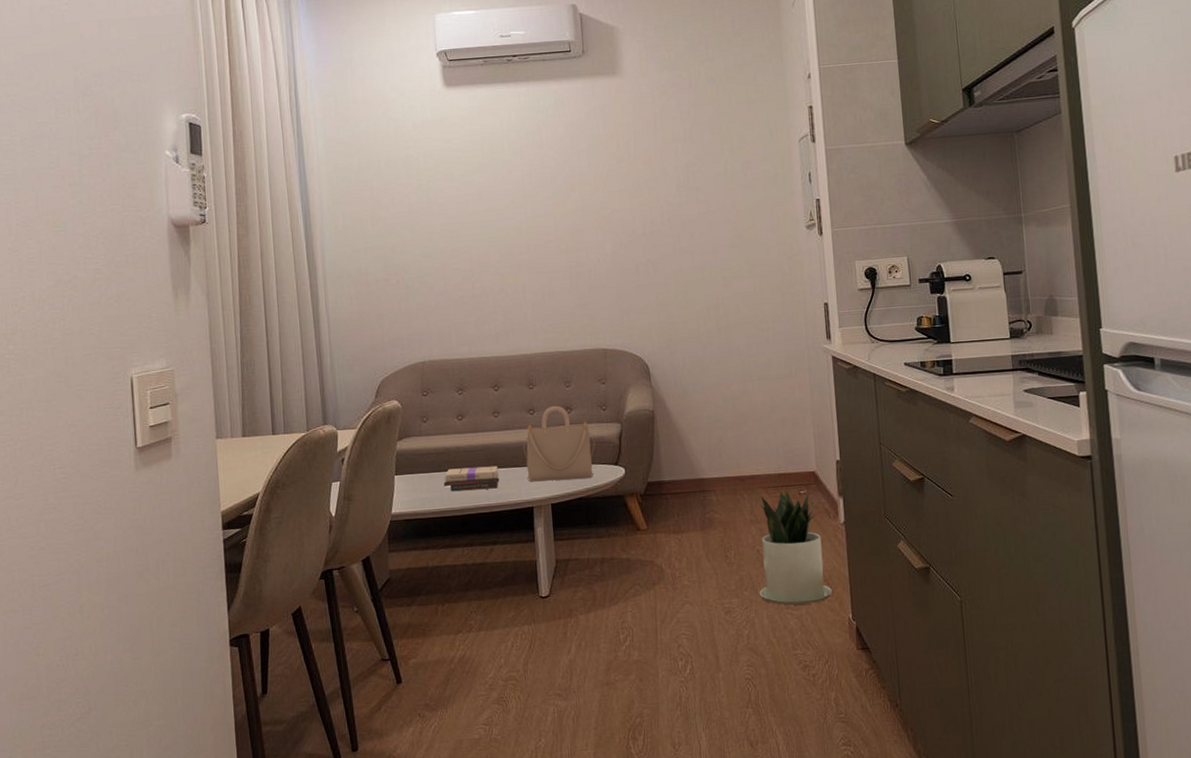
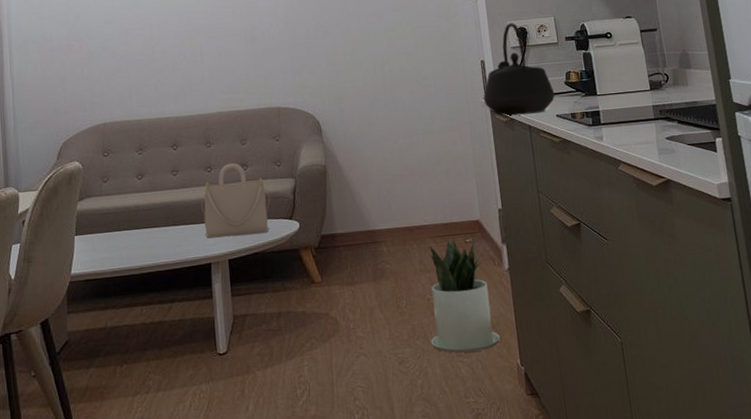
books: present [443,465,500,492] -> none [123,223,178,251]
kettle: none [825,262,904,363] -> present [483,23,555,116]

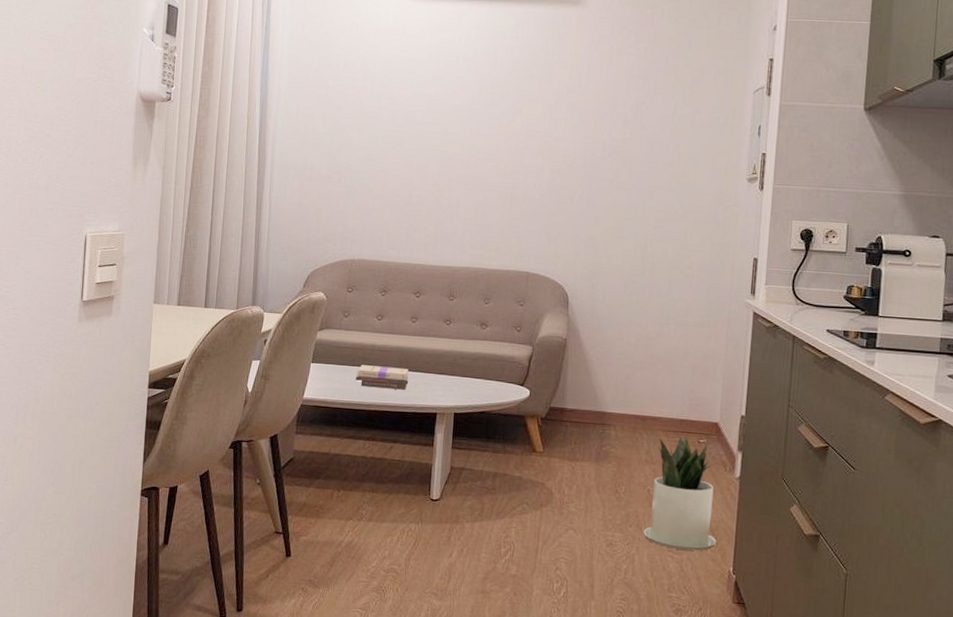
books: none [123,223,178,251] -> present [355,365,409,390]
handbag: present [200,162,271,239] -> none [435,319,505,394]
kettle: present [483,23,555,116] -> none [748,223,830,324]

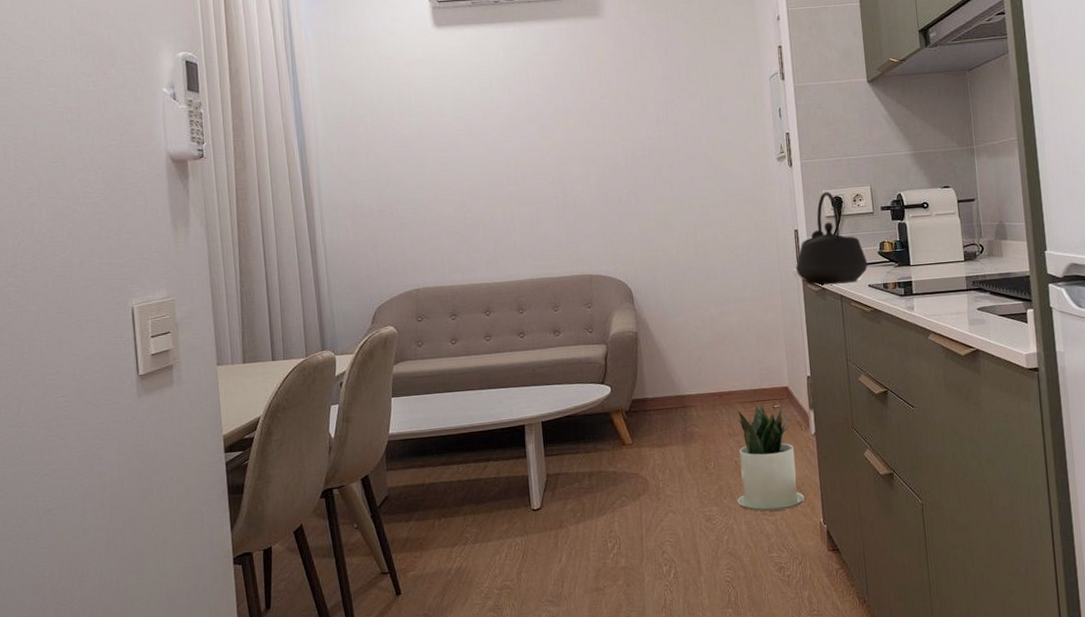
books: present [355,365,409,390] -> none [438,386,493,412]
kettle: none [748,223,830,324] -> present [795,192,868,285]

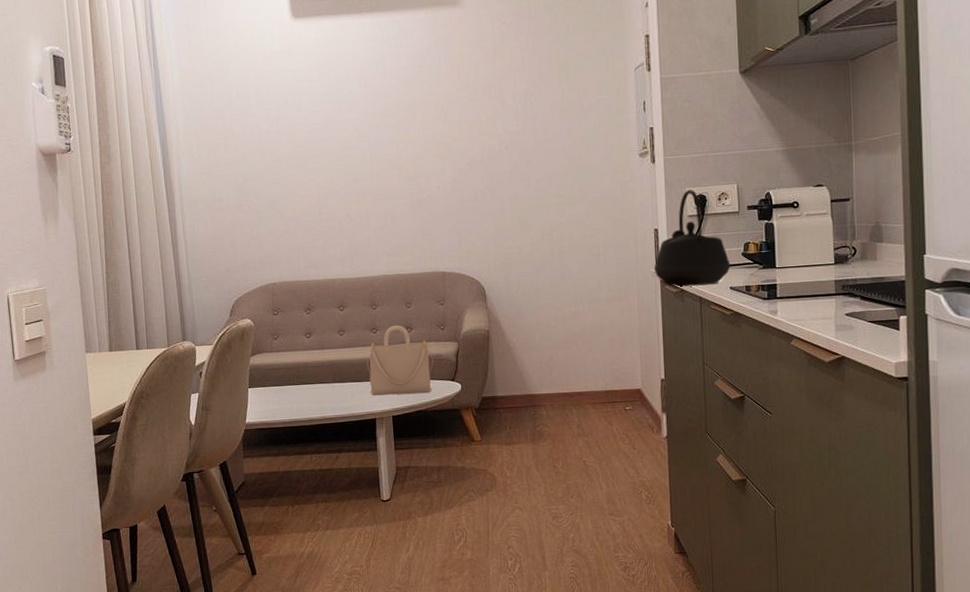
handbag: none [514,329,583,402] -> present [366,325,434,396]
planter: present [737,404,804,512] -> none [584,405,653,512]

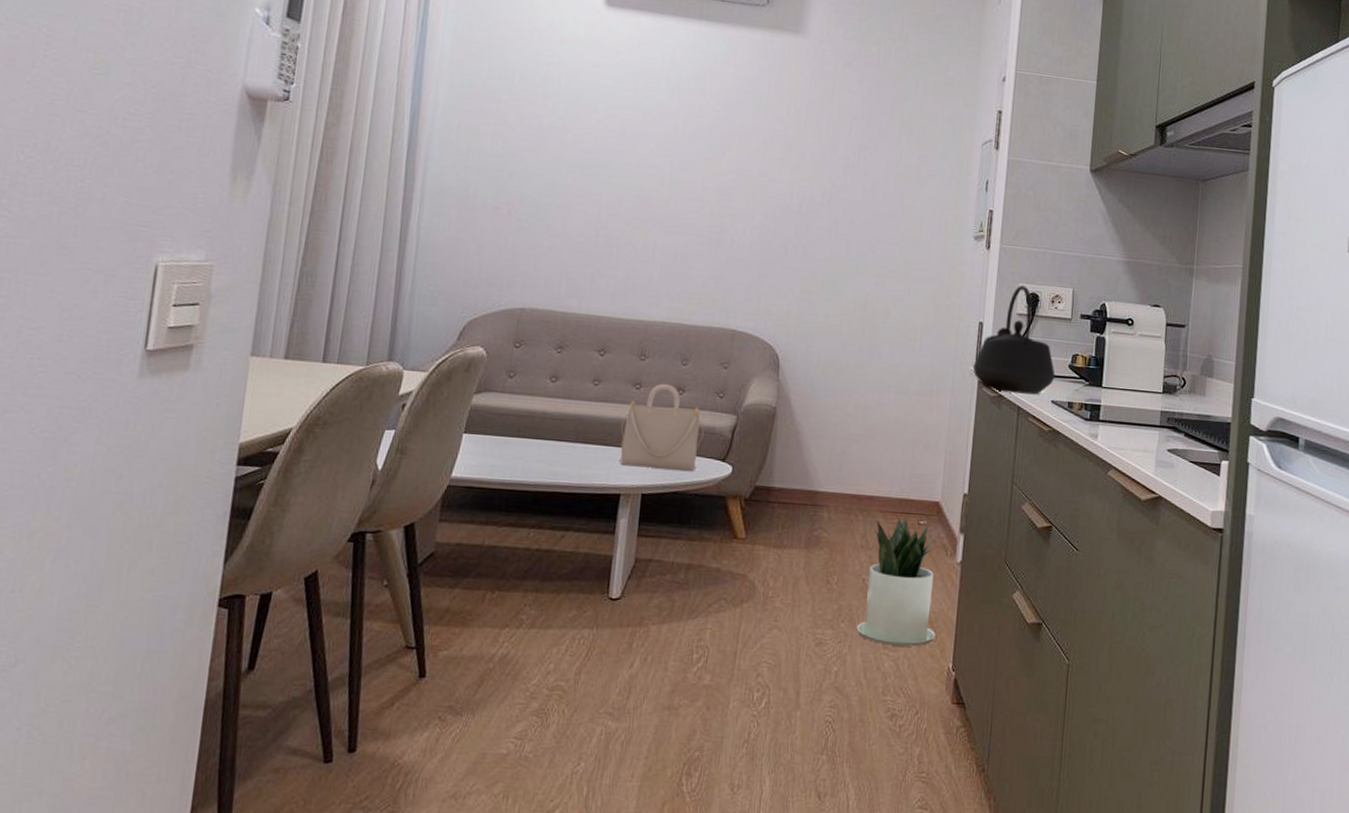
planter: none [584,405,653,512] -> present [856,517,936,647]

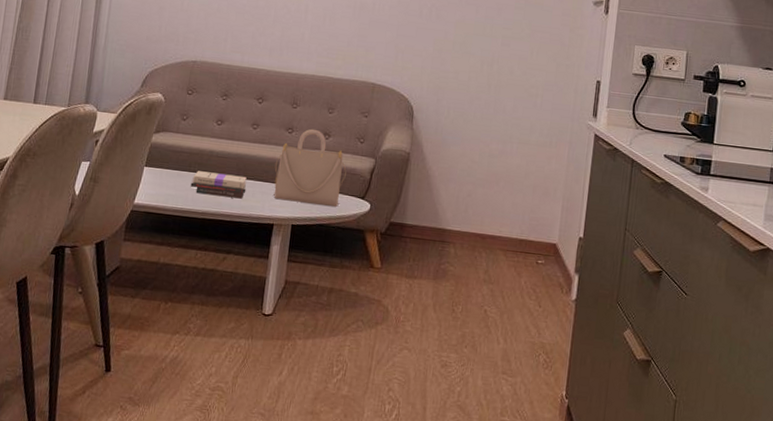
books: none [520,436,588,467] -> present [190,171,247,199]
planter: present [856,517,936,647] -> none [478,256,553,374]
kettle: present [972,285,1055,395] -> none [589,48,668,149]

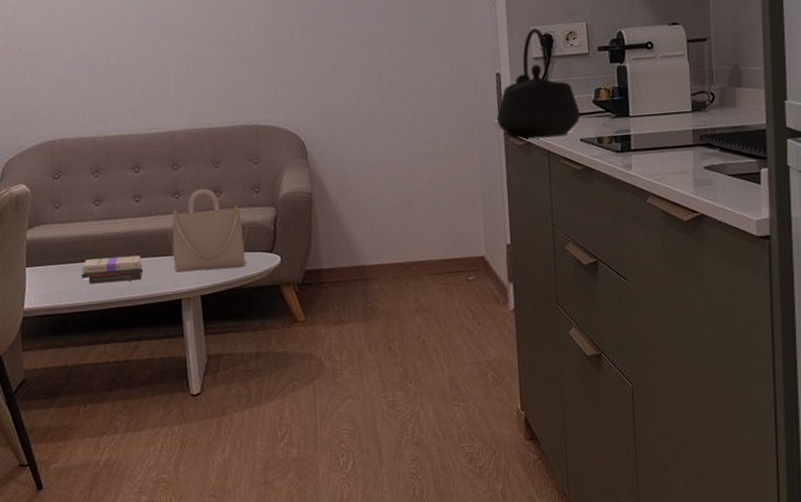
kettle: none [589,48,668,149] -> present [496,28,581,139]

